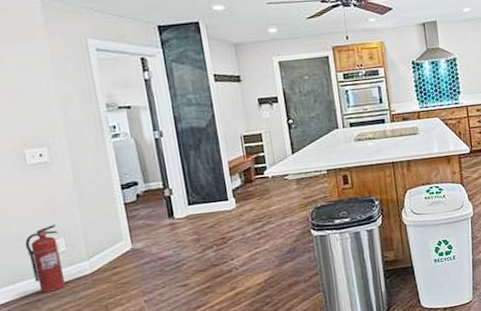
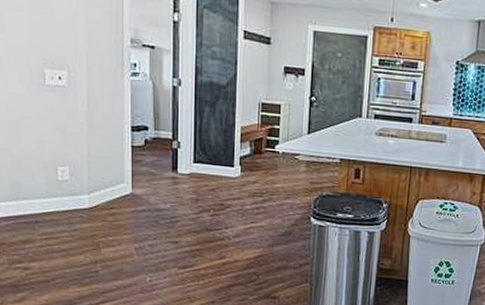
fire extinguisher: present [25,225,66,293] -> none [32,151,64,217]

